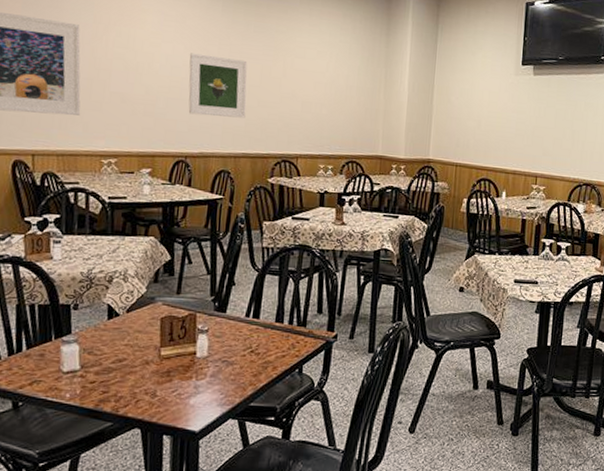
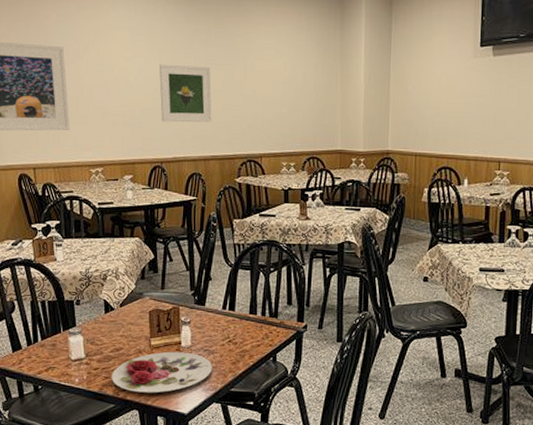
plate: none [110,362,231,409] -> present [111,351,213,393]

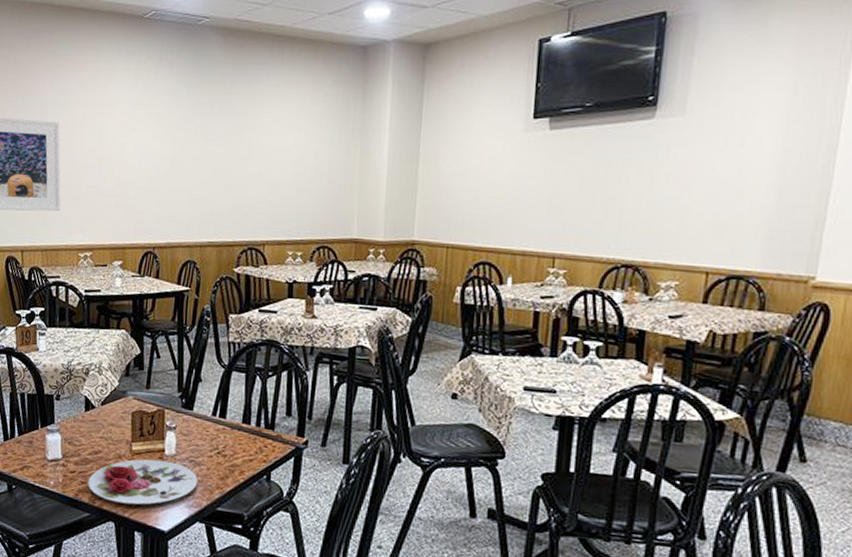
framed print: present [159,64,212,123] -> none [156,140,213,205]

